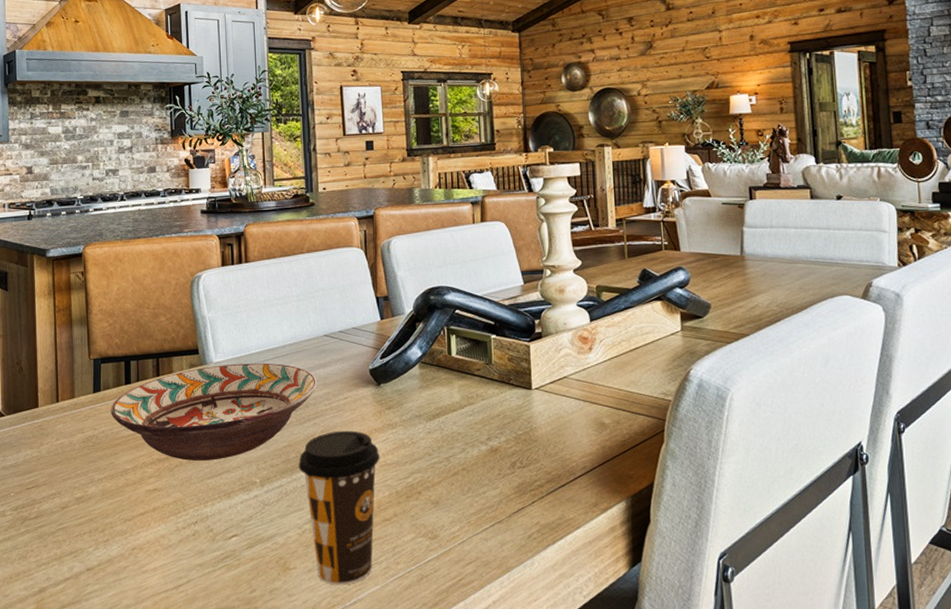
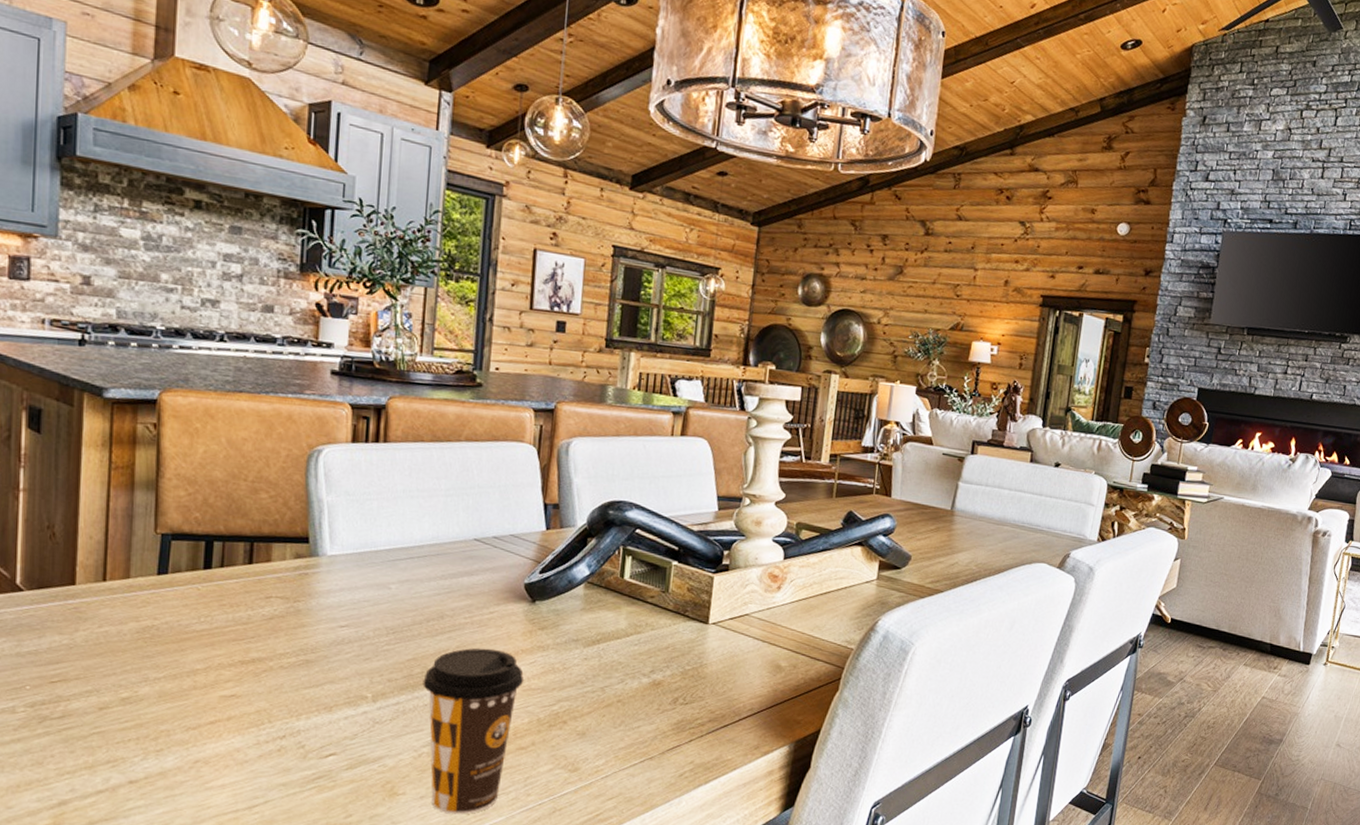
decorative bowl: present [110,363,317,461] -> none [180,559,459,668]

